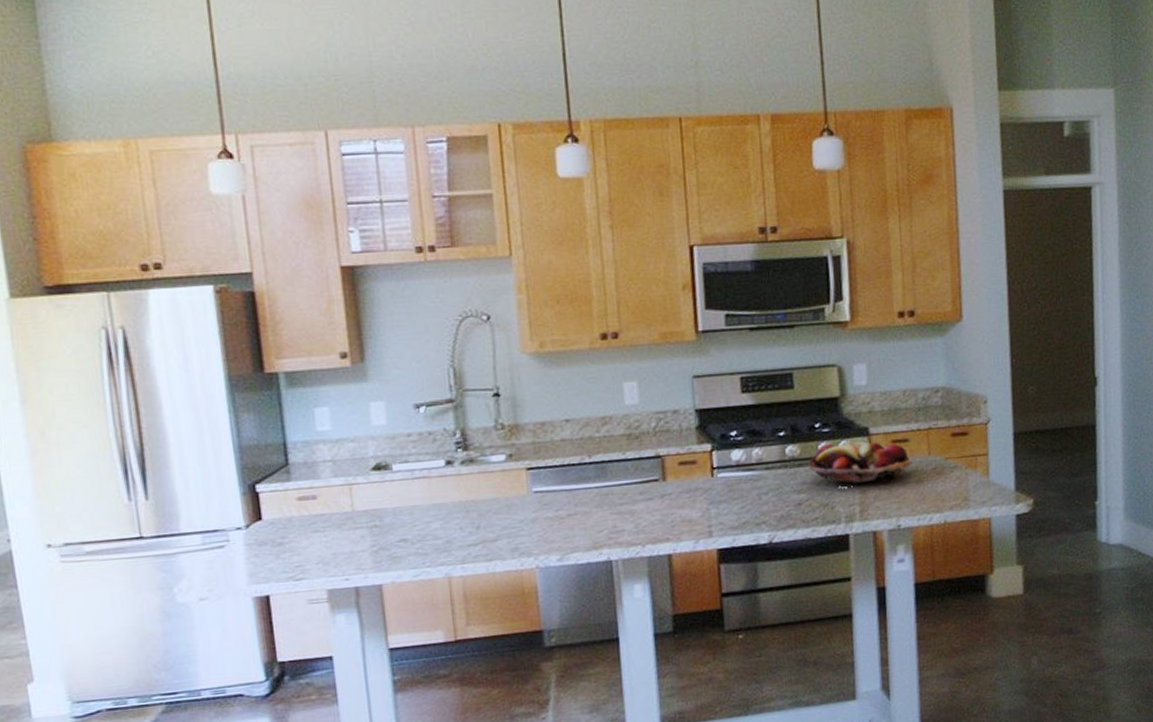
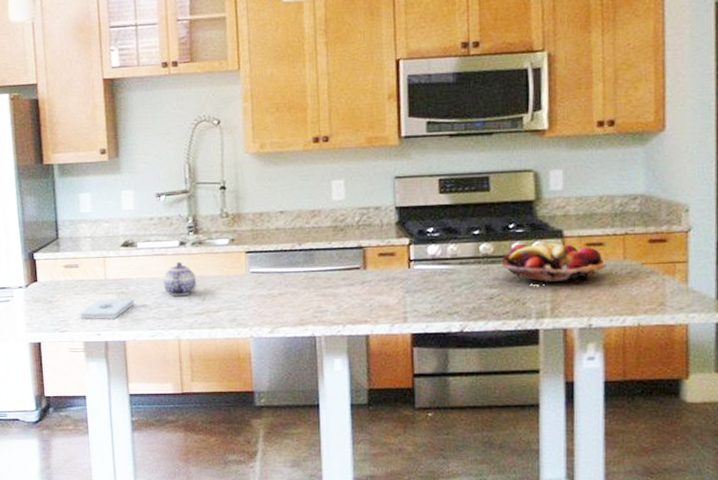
notepad: none [320,533,391,563] -> present [80,298,134,320]
teapot: none [426,485,468,527] -> present [163,262,196,297]

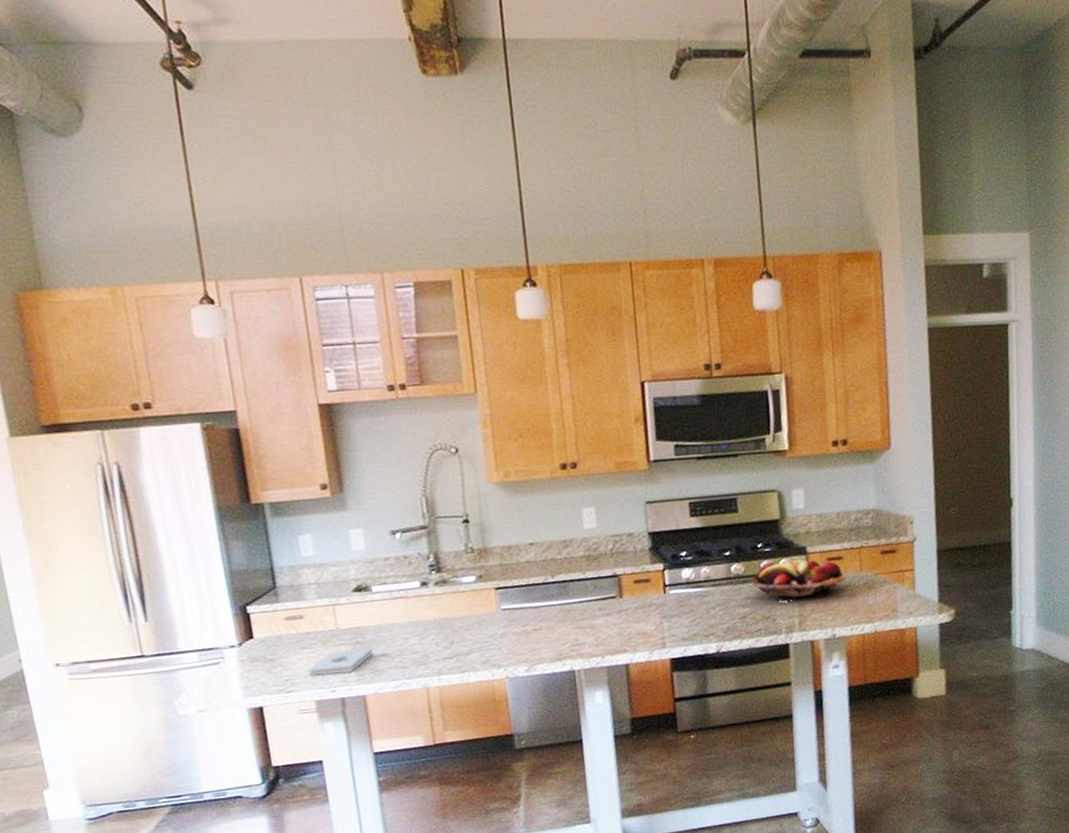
teapot: present [163,262,196,297] -> none [404,604,443,642]

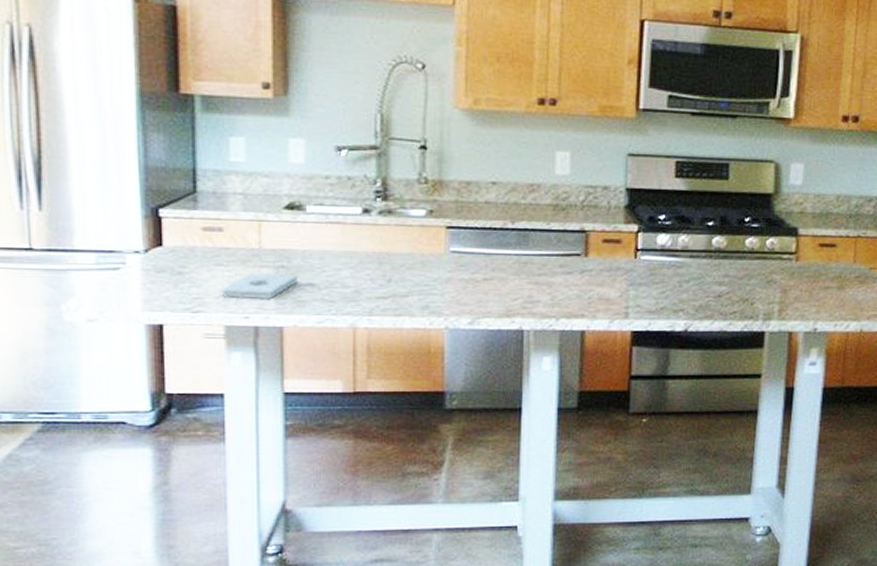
fruit basket: present [752,559,846,599] -> none [734,239,837,286]

